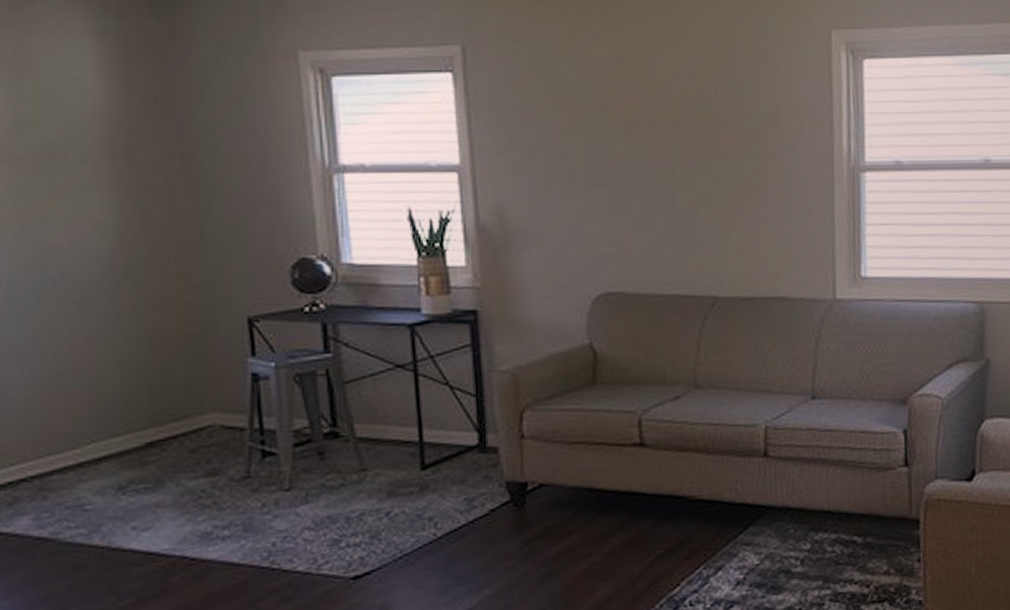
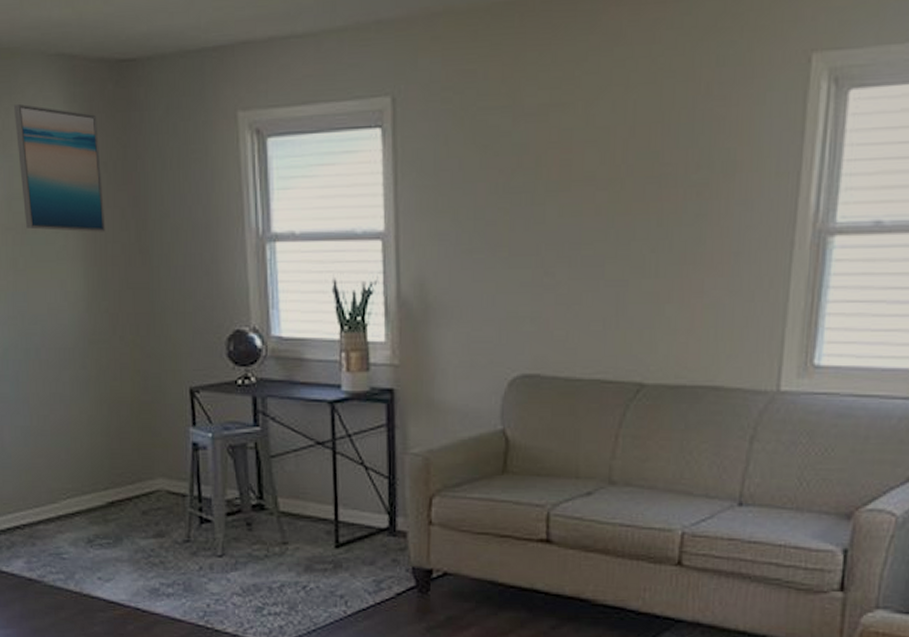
wall art: none [27,32,144,162] -> present [13,103,106,232]

